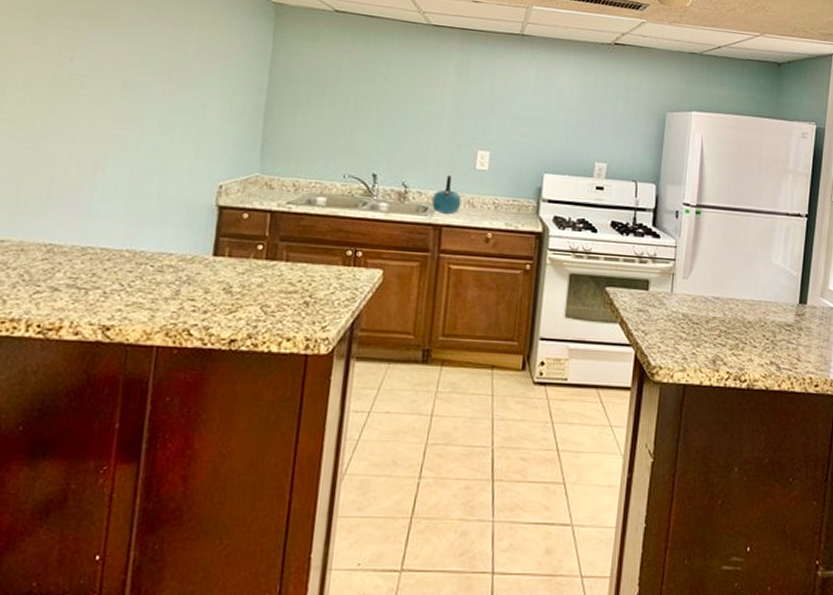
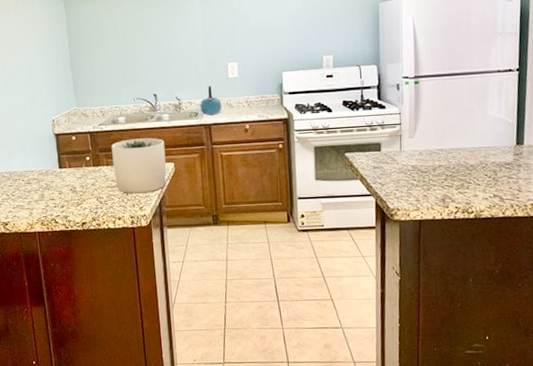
planter: none [294,229,376,307] -> present [111,138,167,194]

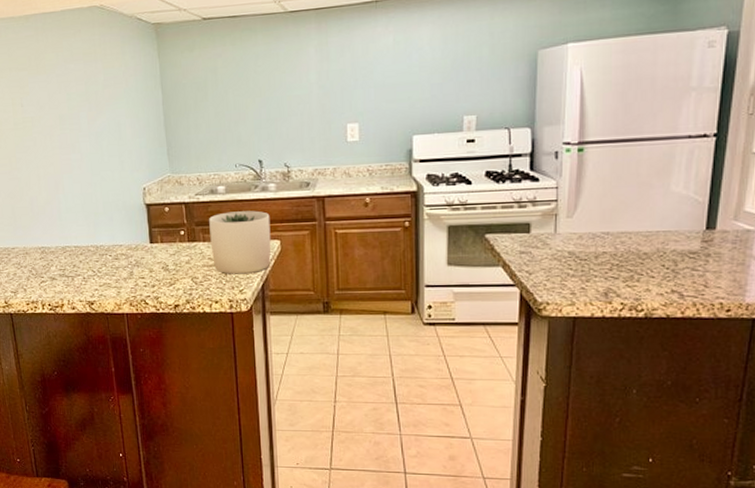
kettle: present [200,86,222,116] -> none [313,151,339,186]

